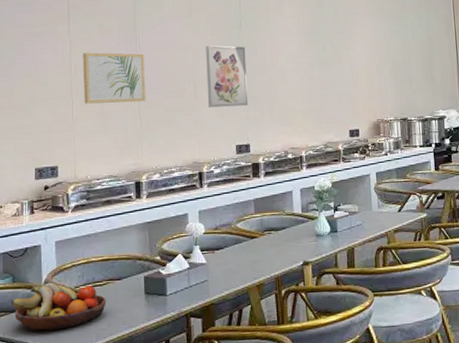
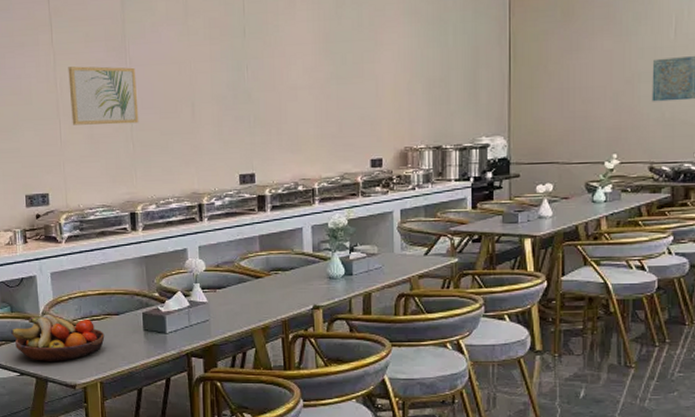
wall art: present [206,45,249,108] -> none [204,57,254,131]

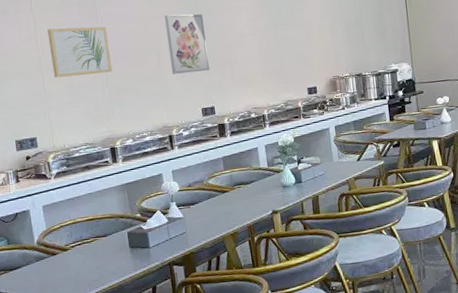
fruit bowl: present [10,314,105,361] -> none [8,242,96,285]
wall art: none [204,57,254,131] -> present [165,13,210,74]

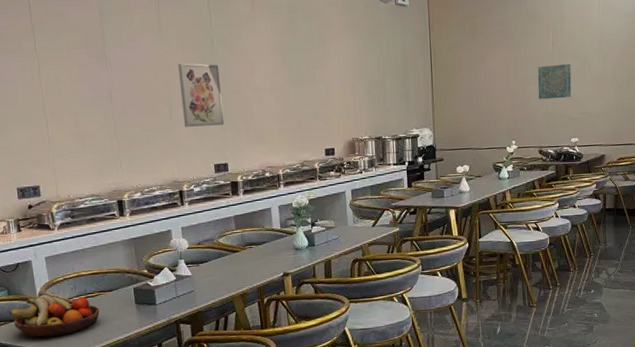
fruit bowl: none [8,242,96,285] -> present [8,294,100,338]
wall art: present [47,26,113,78] -> none [52,71,122,124]

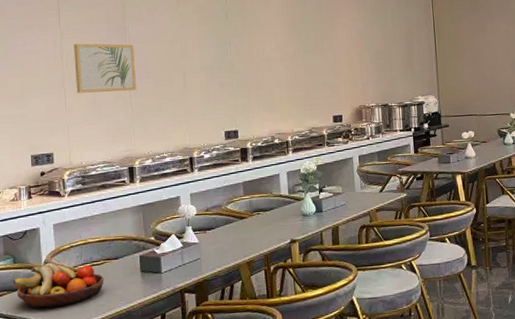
wall art: none [52,71,122,124] -> present [73,43,137,93]
wall art: present [178,63,225,127] -> none [194,35,236,96]

